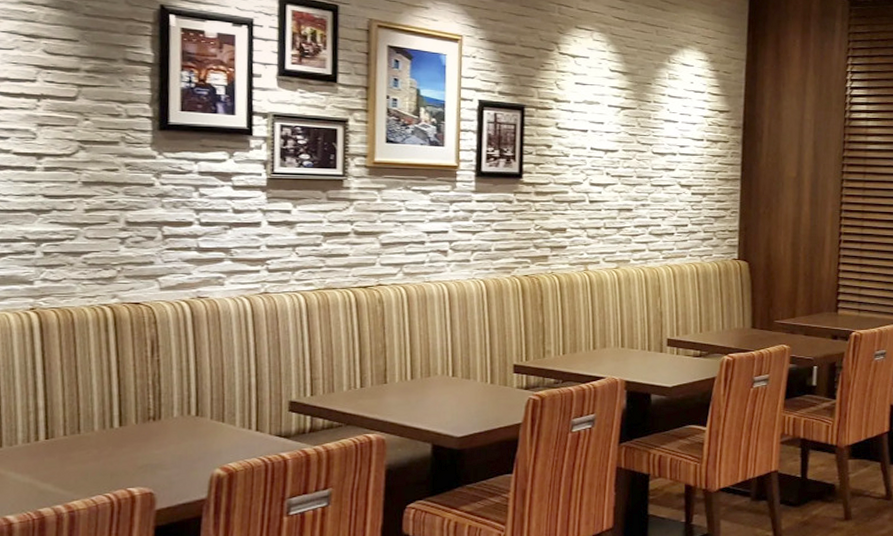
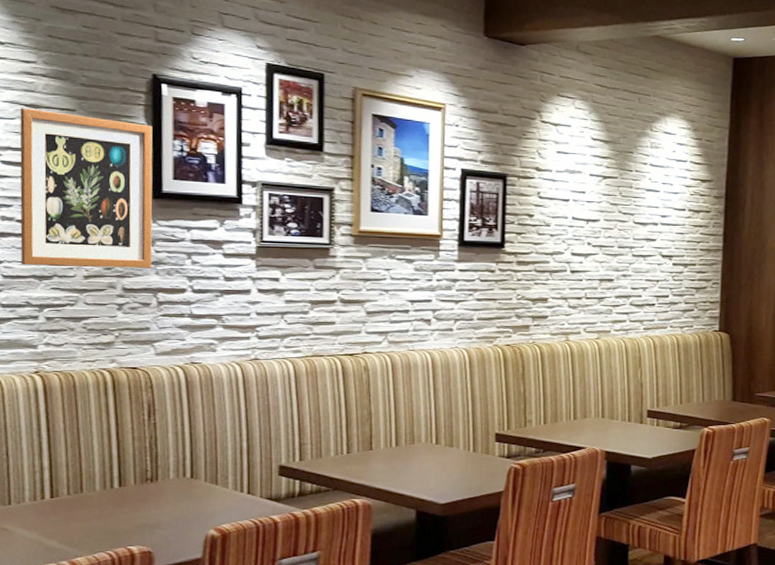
wall art: none [17,38,160,201] -> present [20,108,153,268]

